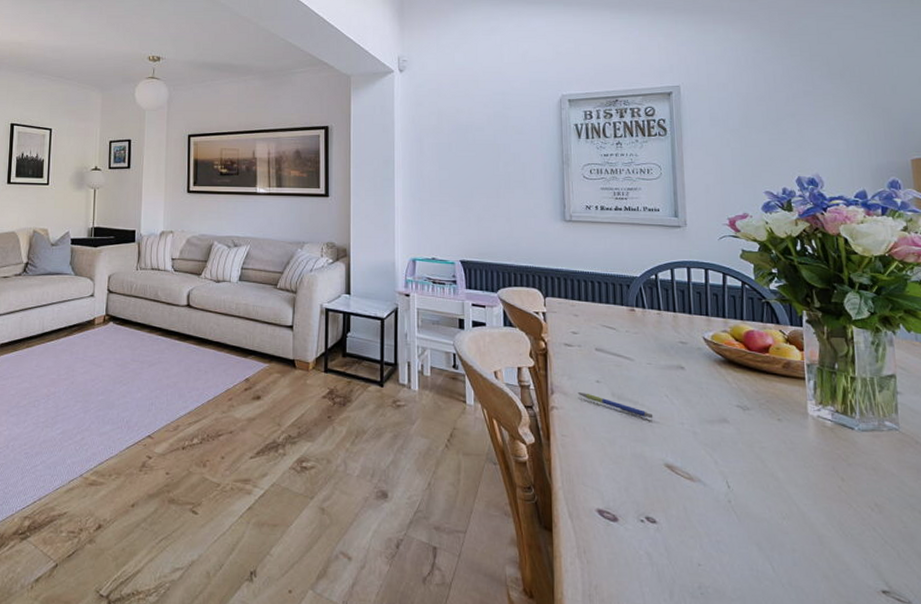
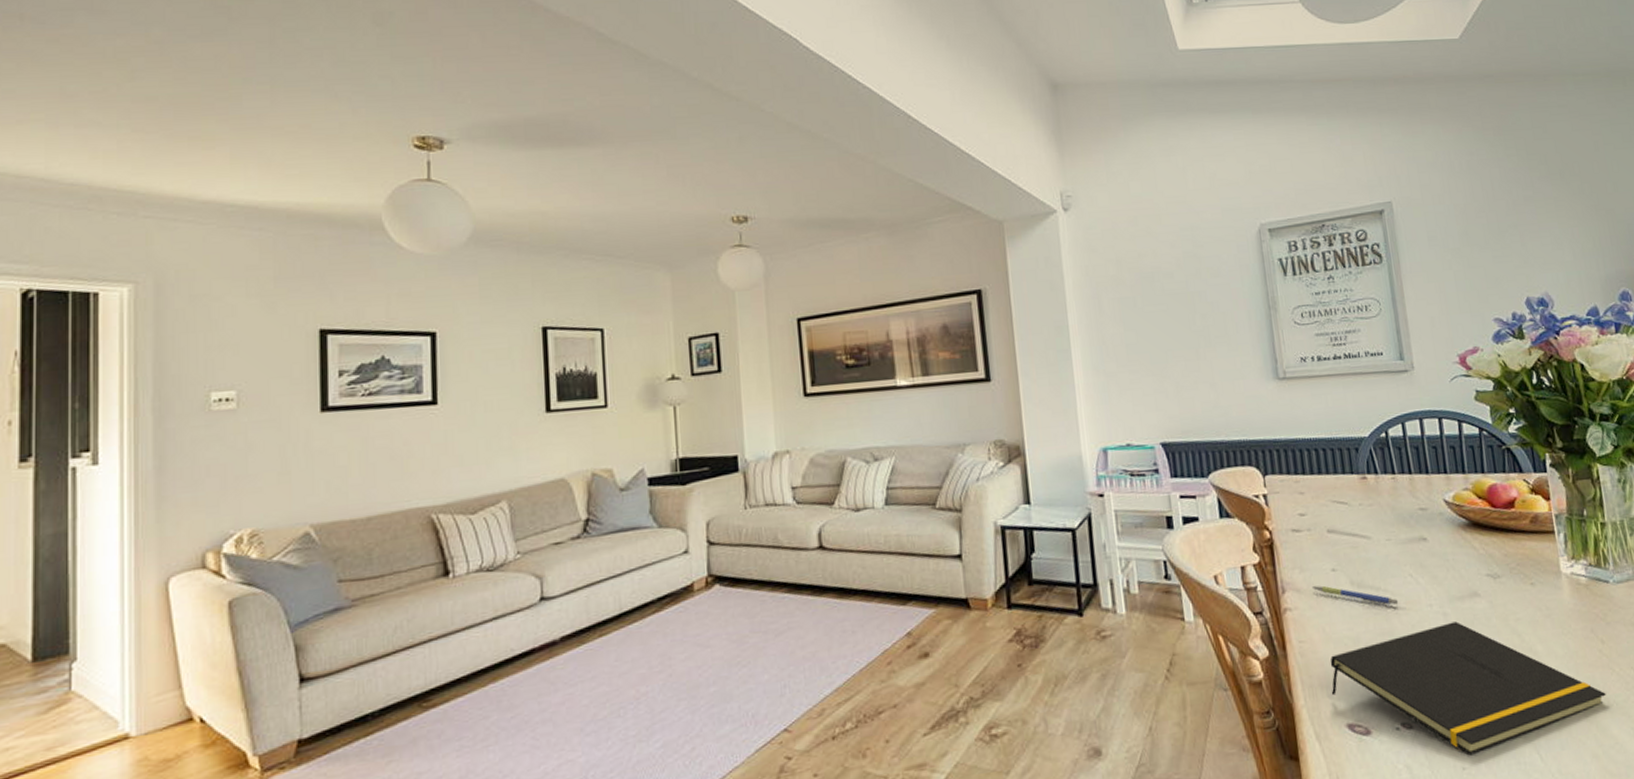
notepad: none [586,440,842,555] -> present [1330,621,1606,756]

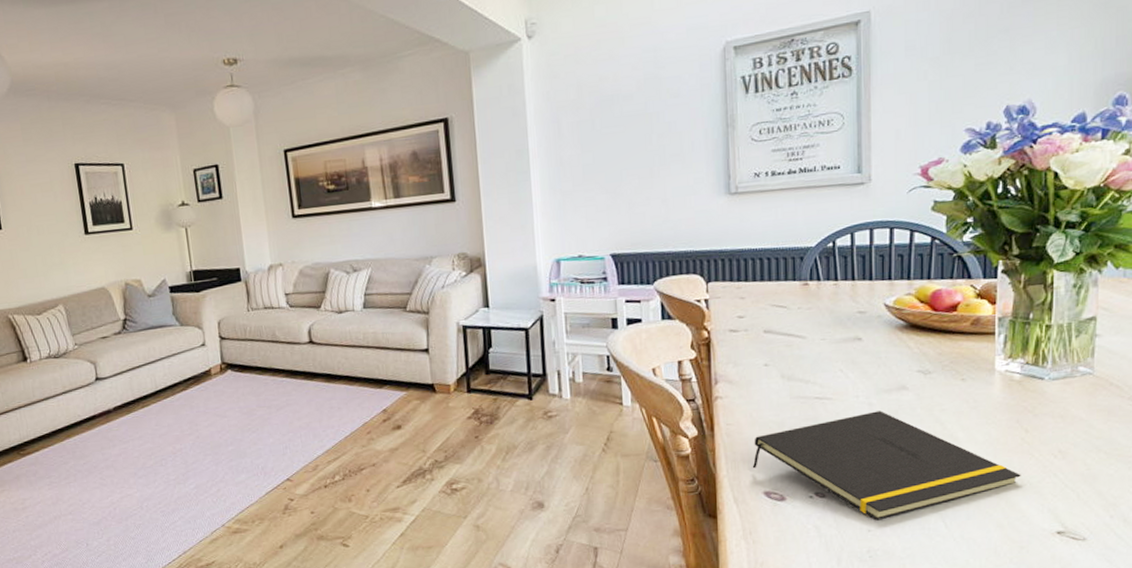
pen: present [1311,585,1399,605] -> none [743,378,826,396]

